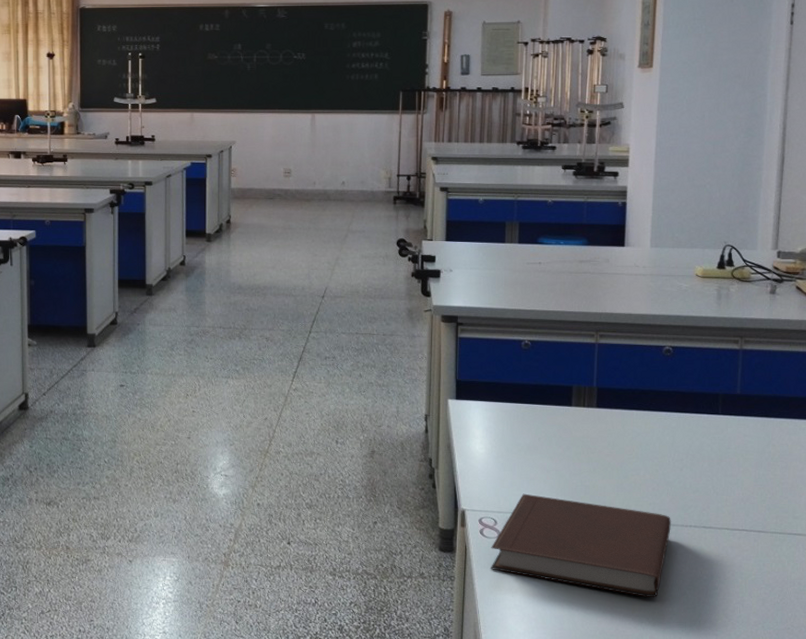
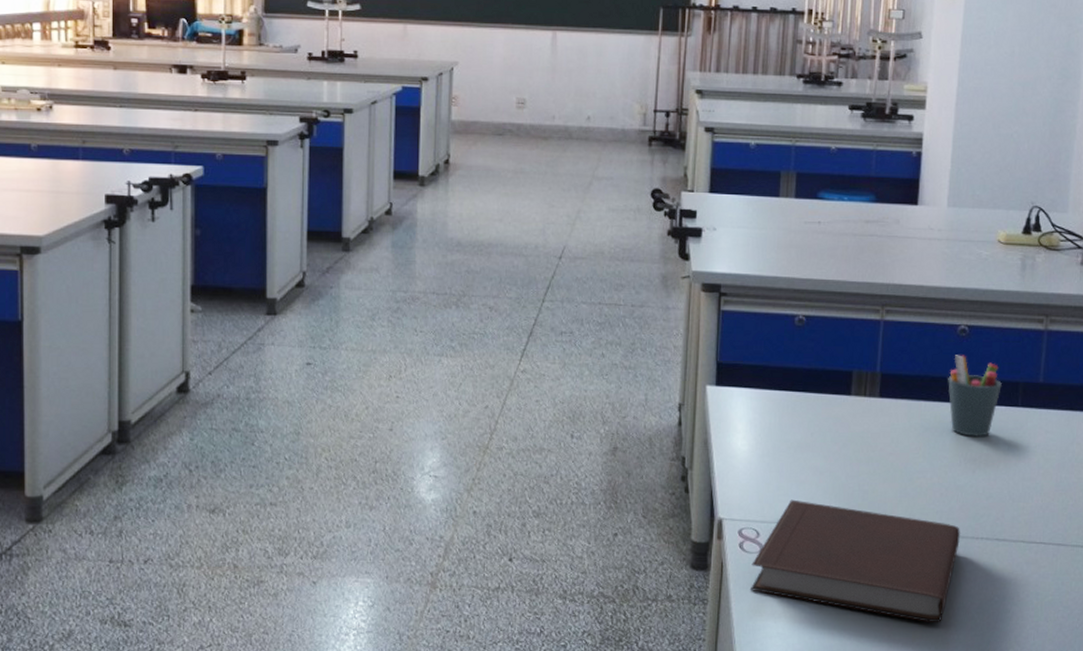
pen holder: none [656,371,703,440] -> present [948,355,1002,437]

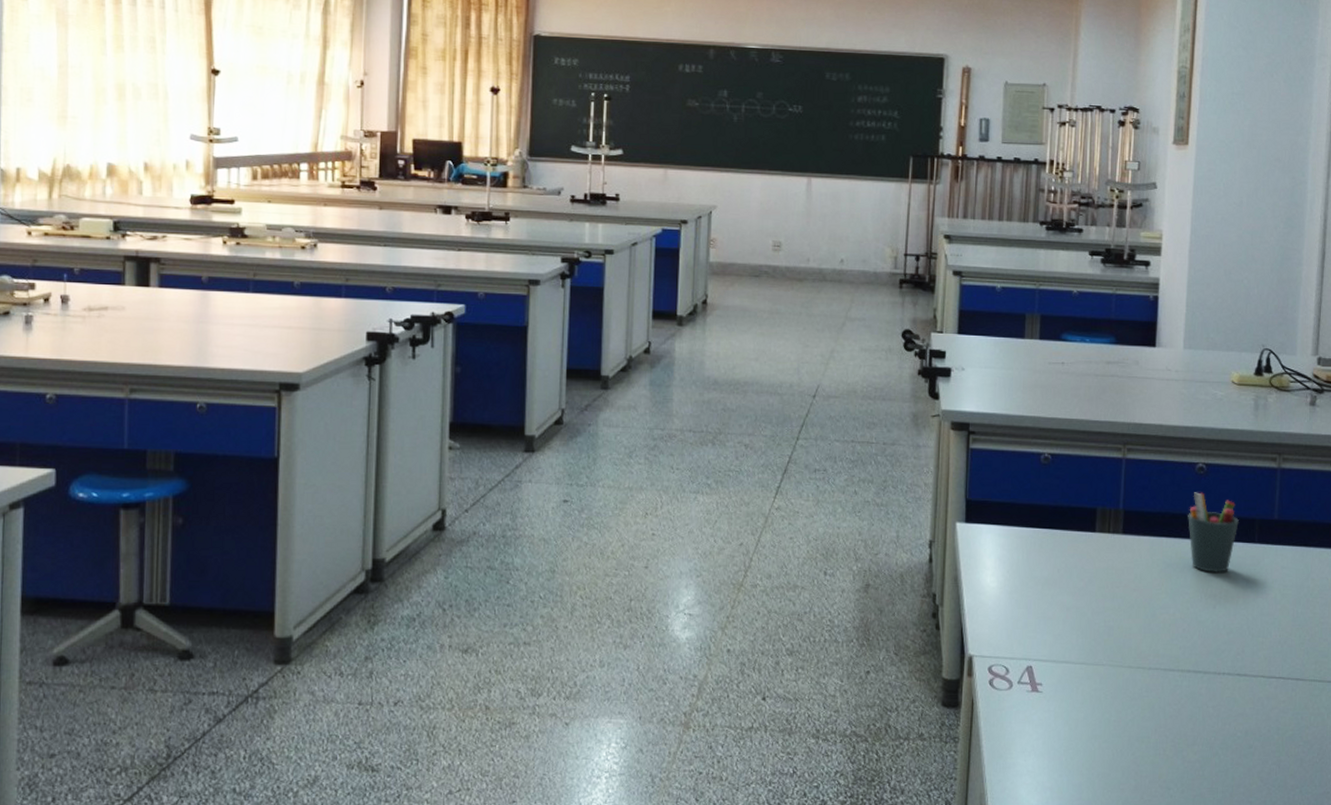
notebook: present [749,499,960,623] -> none [1000,636,1203,760]

